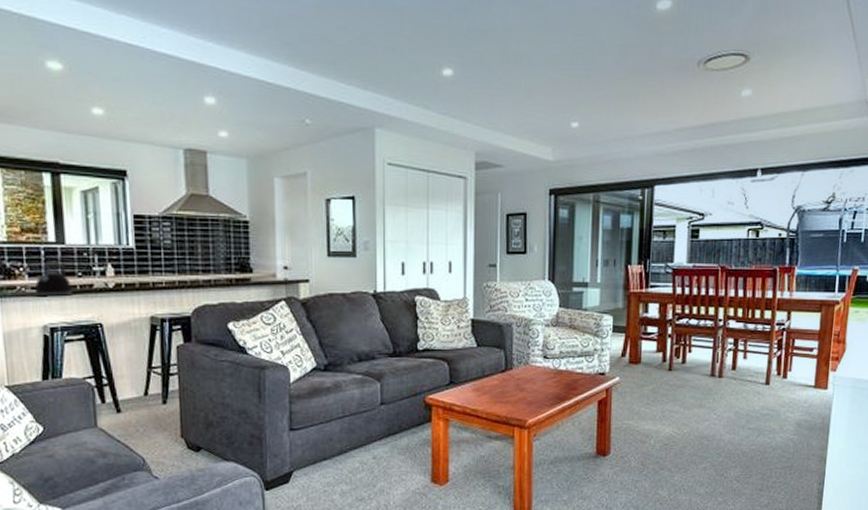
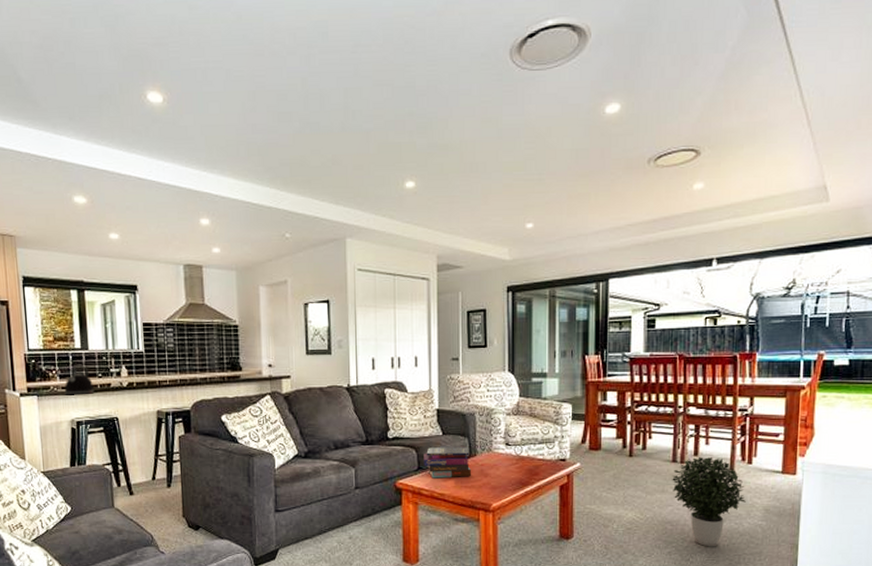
books: none [456,360,508,393] -> present [424,447,472,479]
potted plant: none [710,370,779,462] -> present [672,456,746,547]

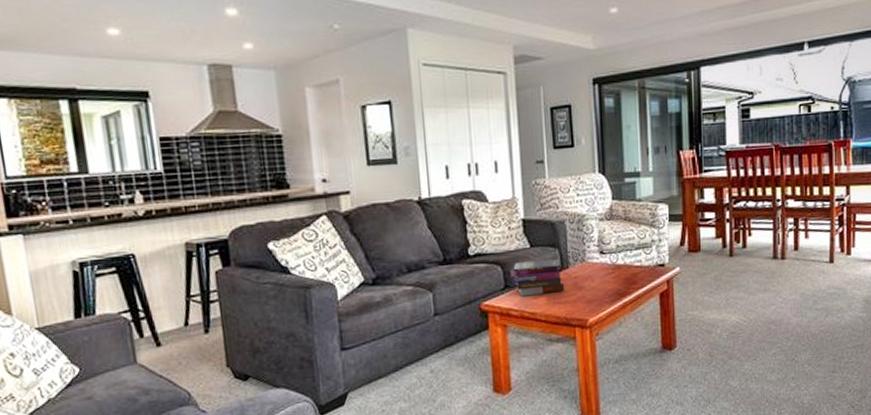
kettle: present [64,364,95,395] -> none [59,191,101,232]
potted plant: present [672,456,746,547] -> none [773,250,846,345]

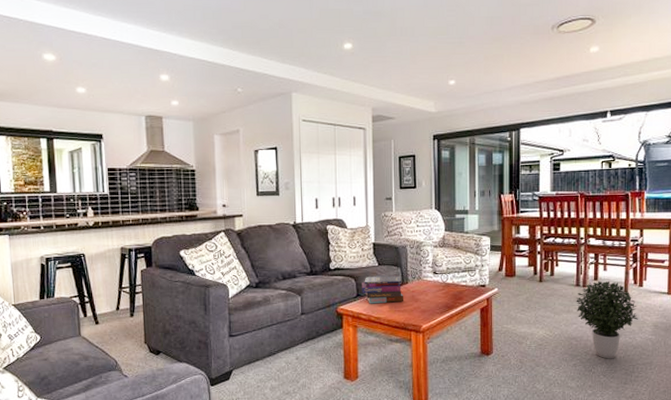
potted plant: none [773,250,846,345] -> present [576,281,638,359]

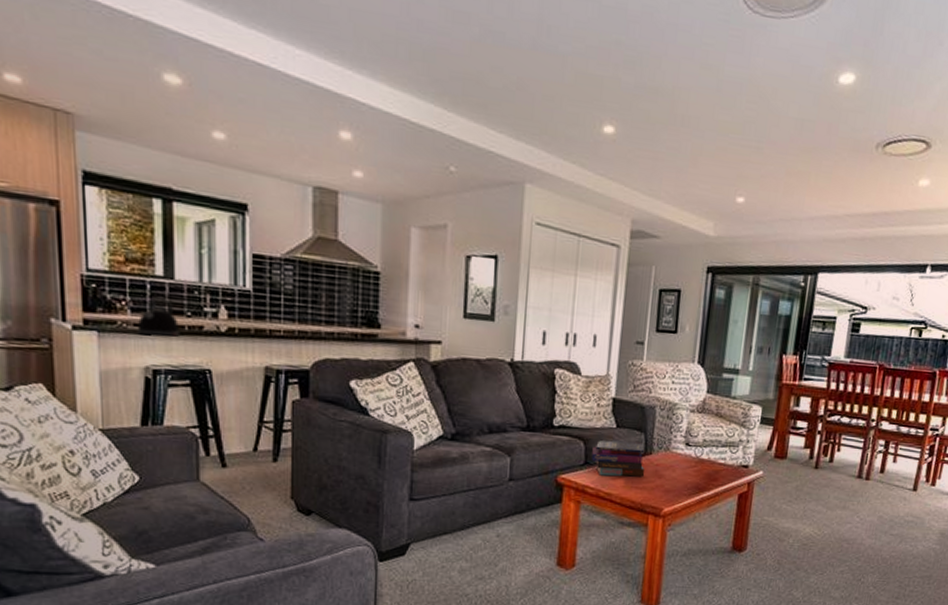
kettle: none [34,206,63,234] -> present [137,296,181,338]
potted plant: present [576,281,638,359] -> none [854,474,925,568]

